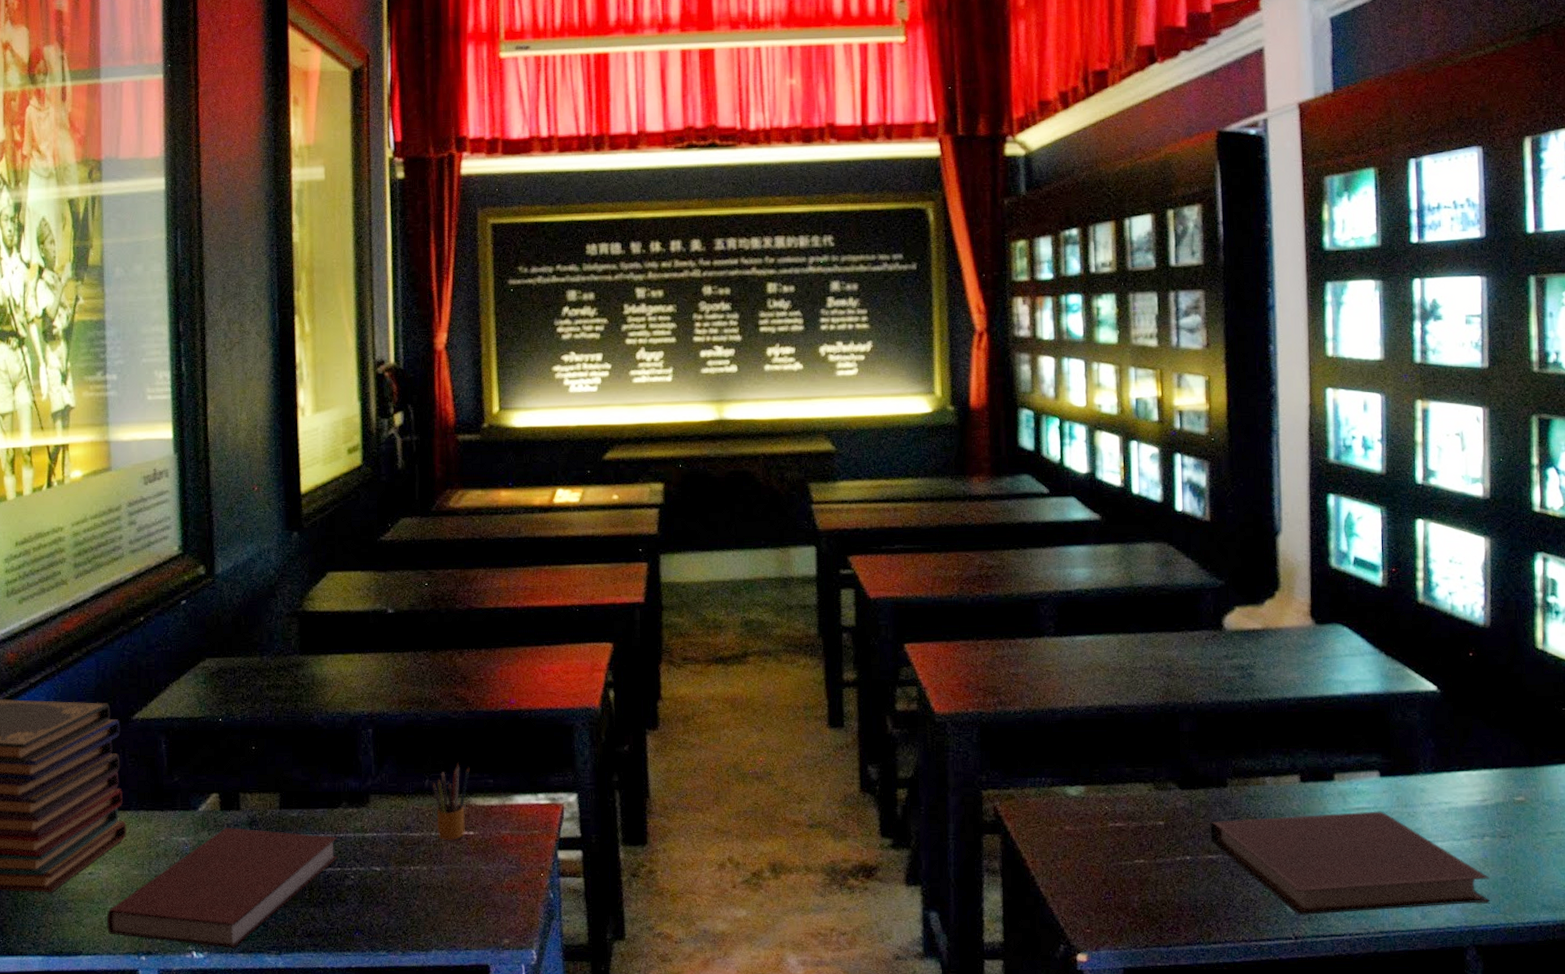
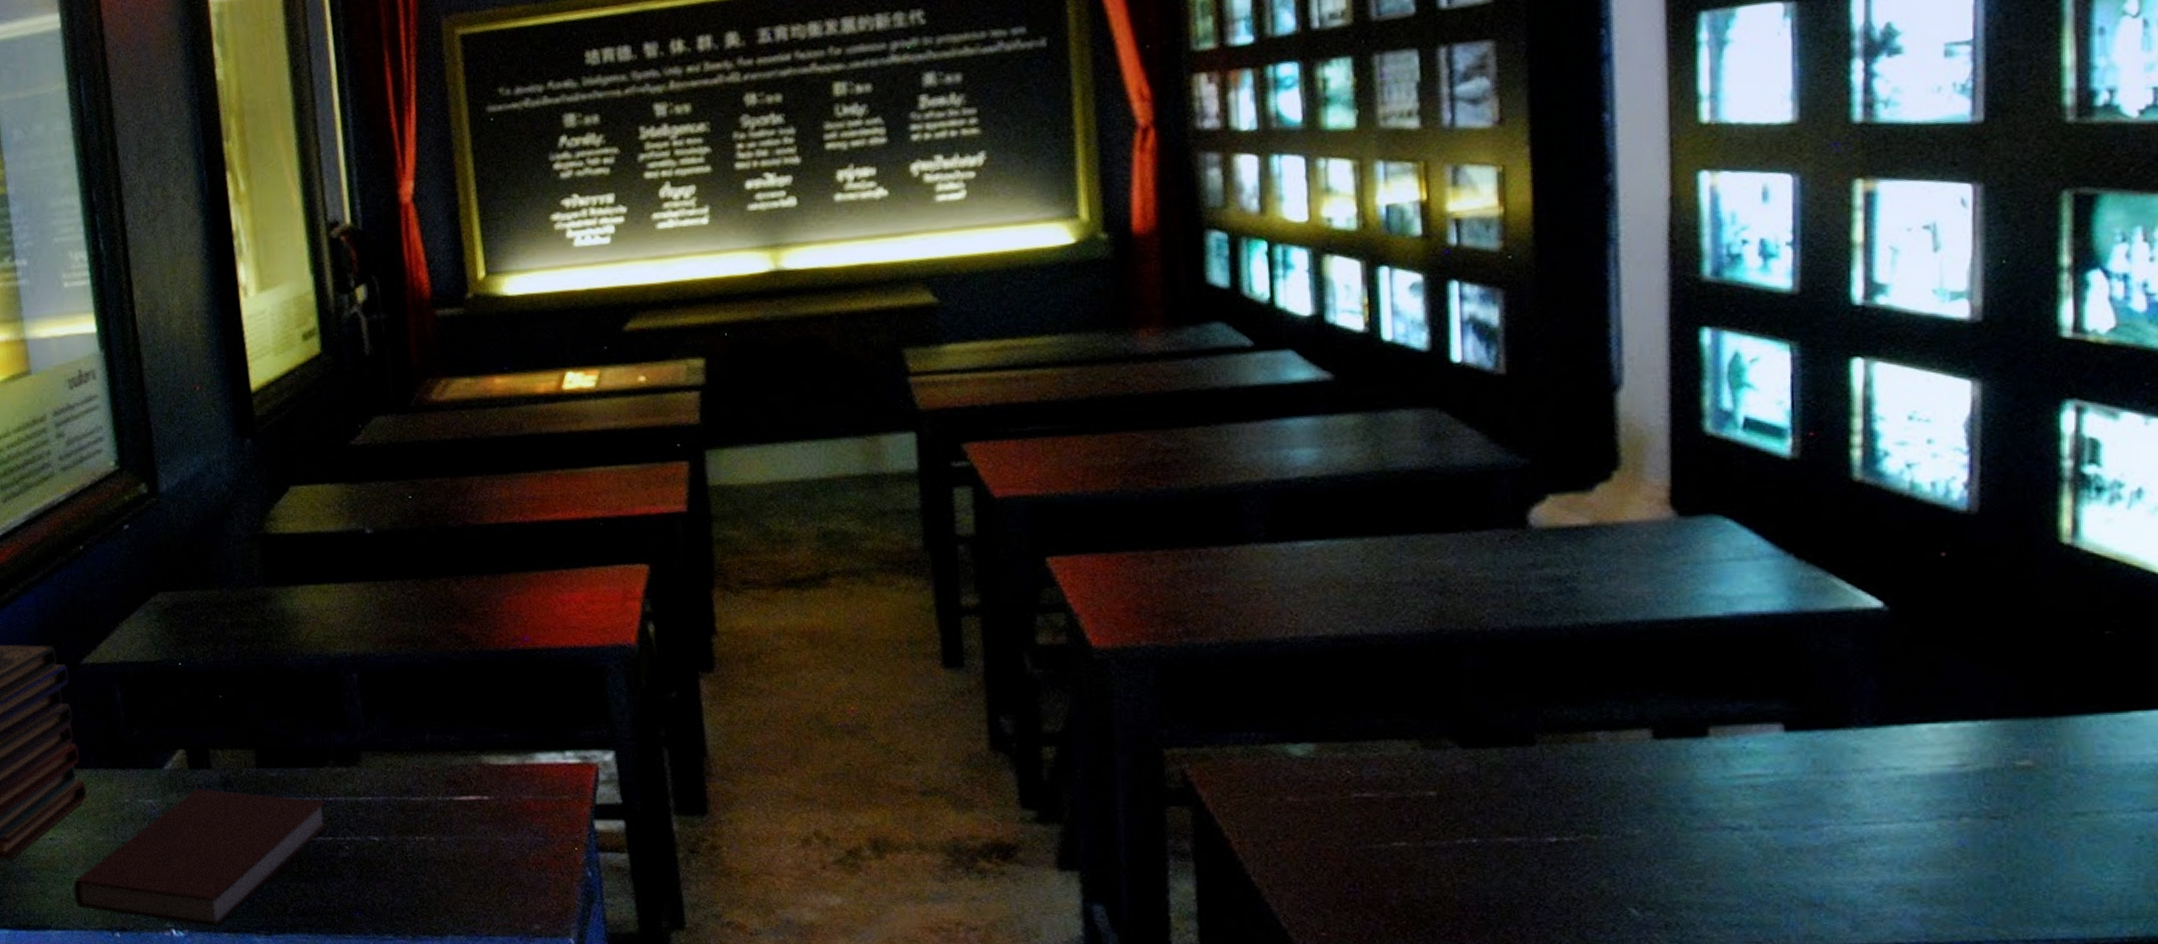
pencil box: present [432,762,470,840] -> none [433,712,479,806]
notebook: present [1209,811,1491,915] -> none [1506,779,1970,921]

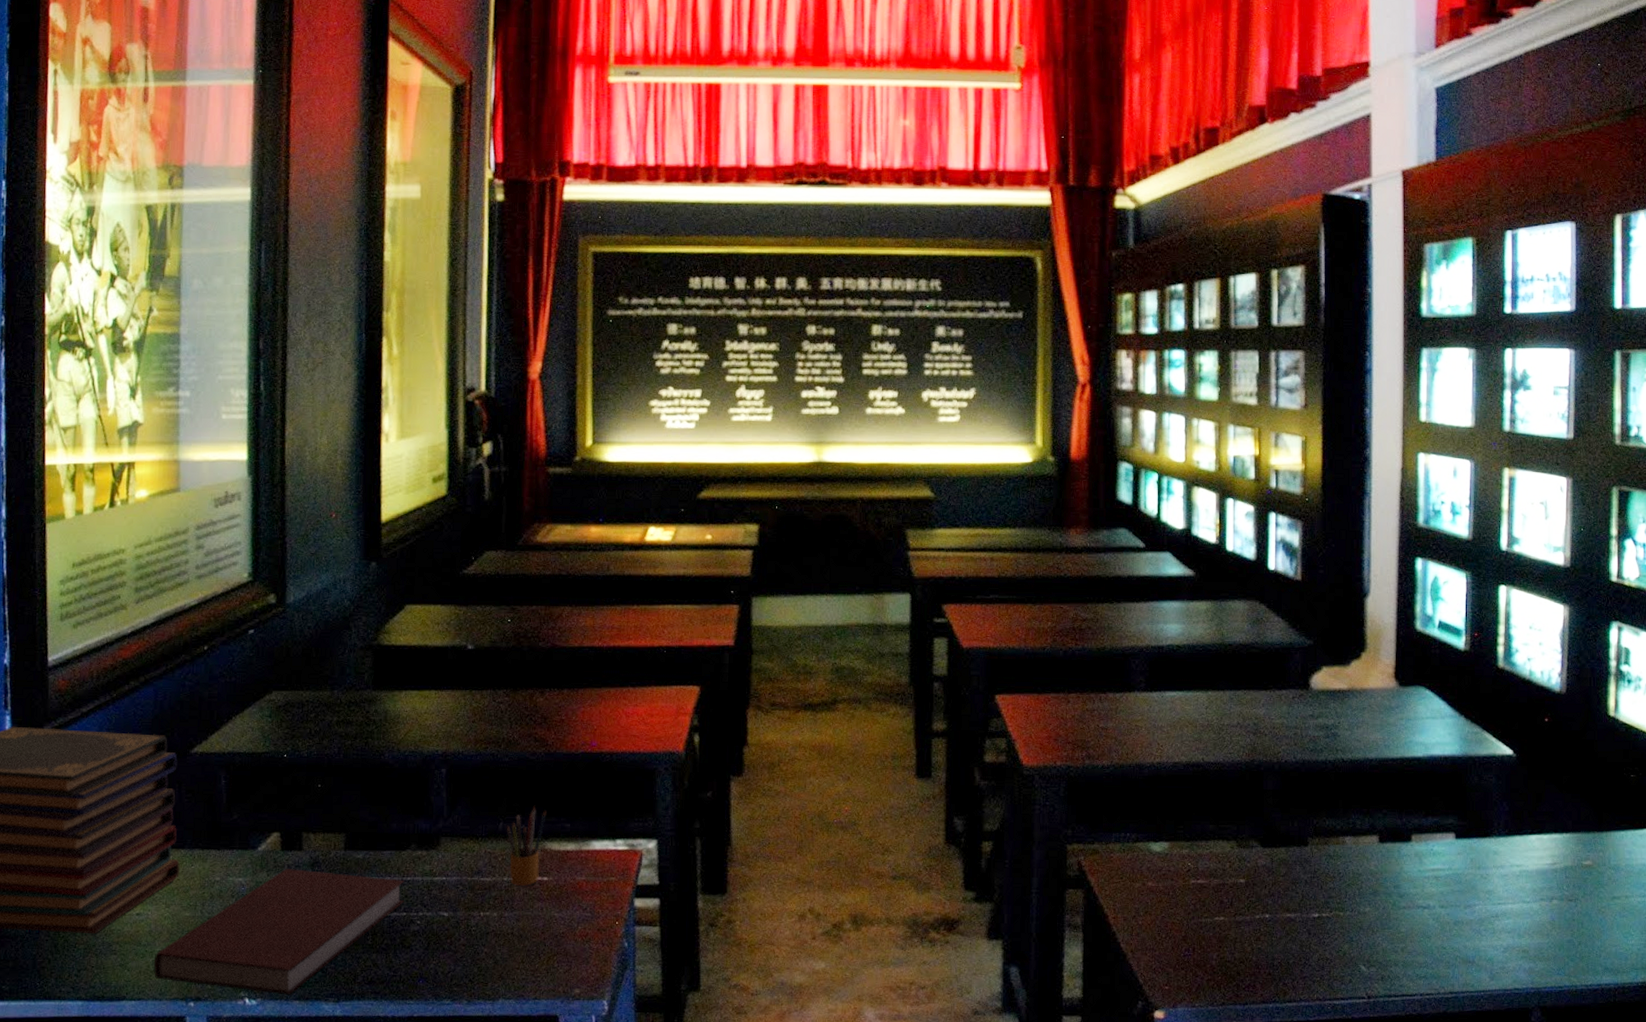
pencil box: none [433,712,479,806] -> present [506,805,547,886]

